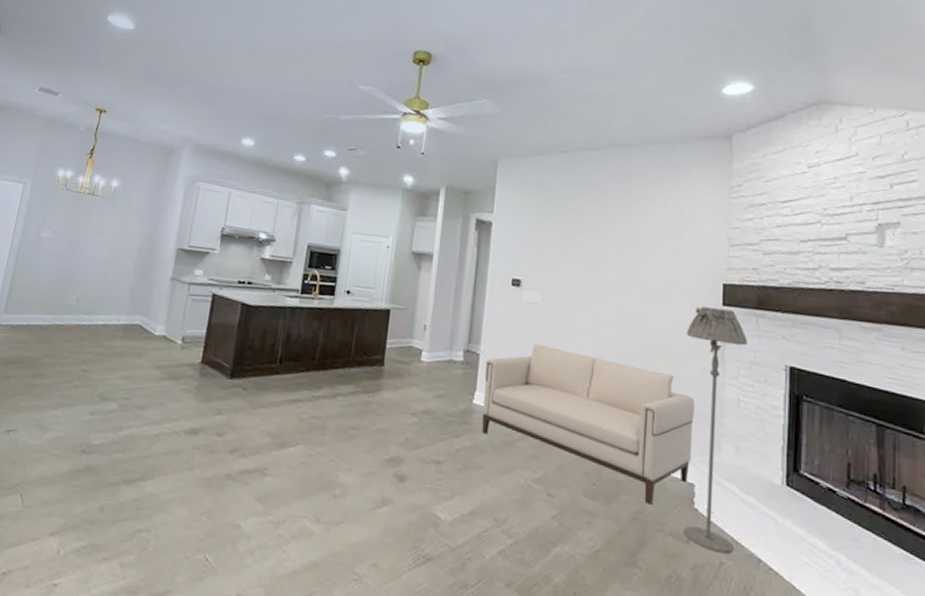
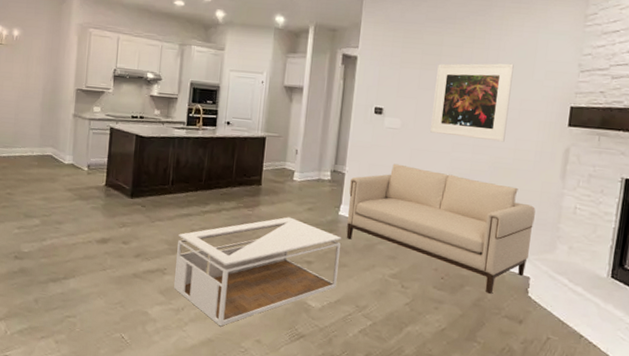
coffee table: none [275,405,476,545] -> present [174,217,341,327]
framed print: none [574,233,660,322] -> present [430,63,514,142]
floor lamp: present [684,306,748,554] -> none [518,128,589,332]

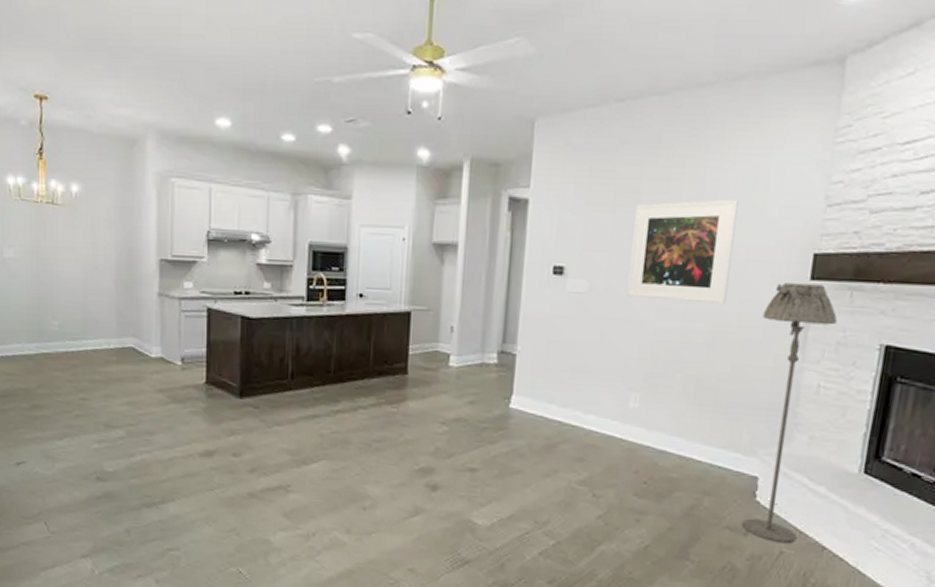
coffee table: present [174,217,341,327] -> none [301,413,513,554]
sofa: present [346,163,536,295] -> none [519,339,766,501]
floor lamp: none [518,128,589,332] -> present [742,283,838,544]

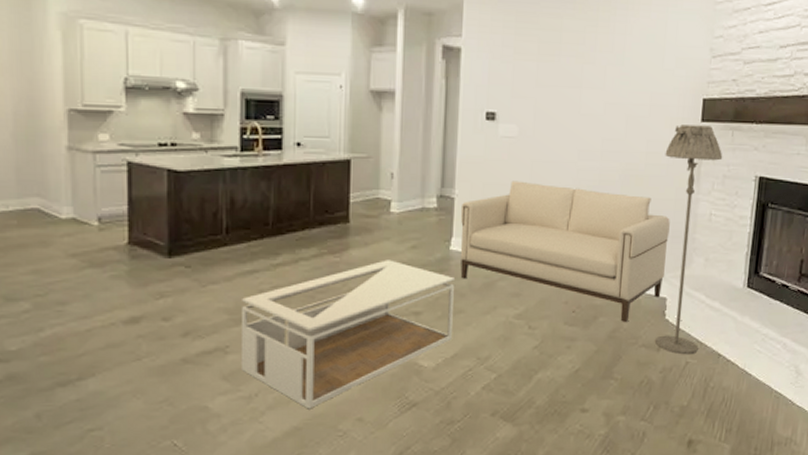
coffee table: none [301,413,513,554] -> present [242,260,454,409]
sofa: none [519,339,766,501] -> present [460,181,670,323]
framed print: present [627,199,739,305] -> none [553,50,643,145]

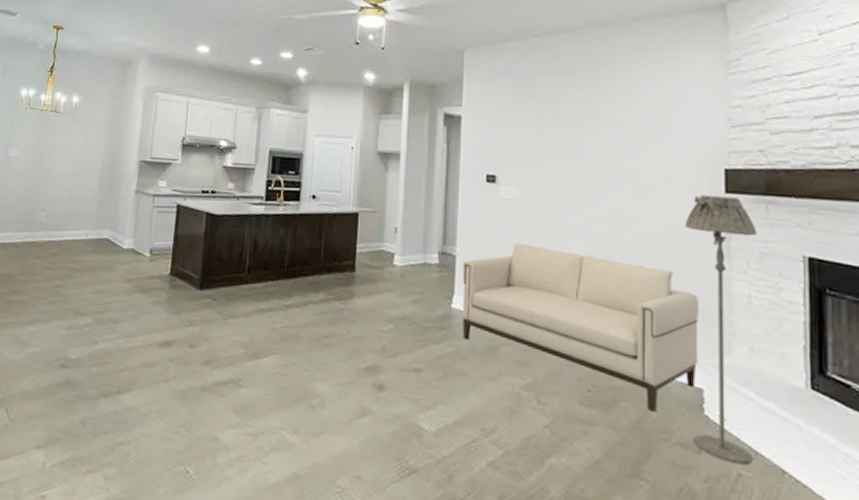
coffee table: present [242,260,454,409] -> none [251,311,456,457]

